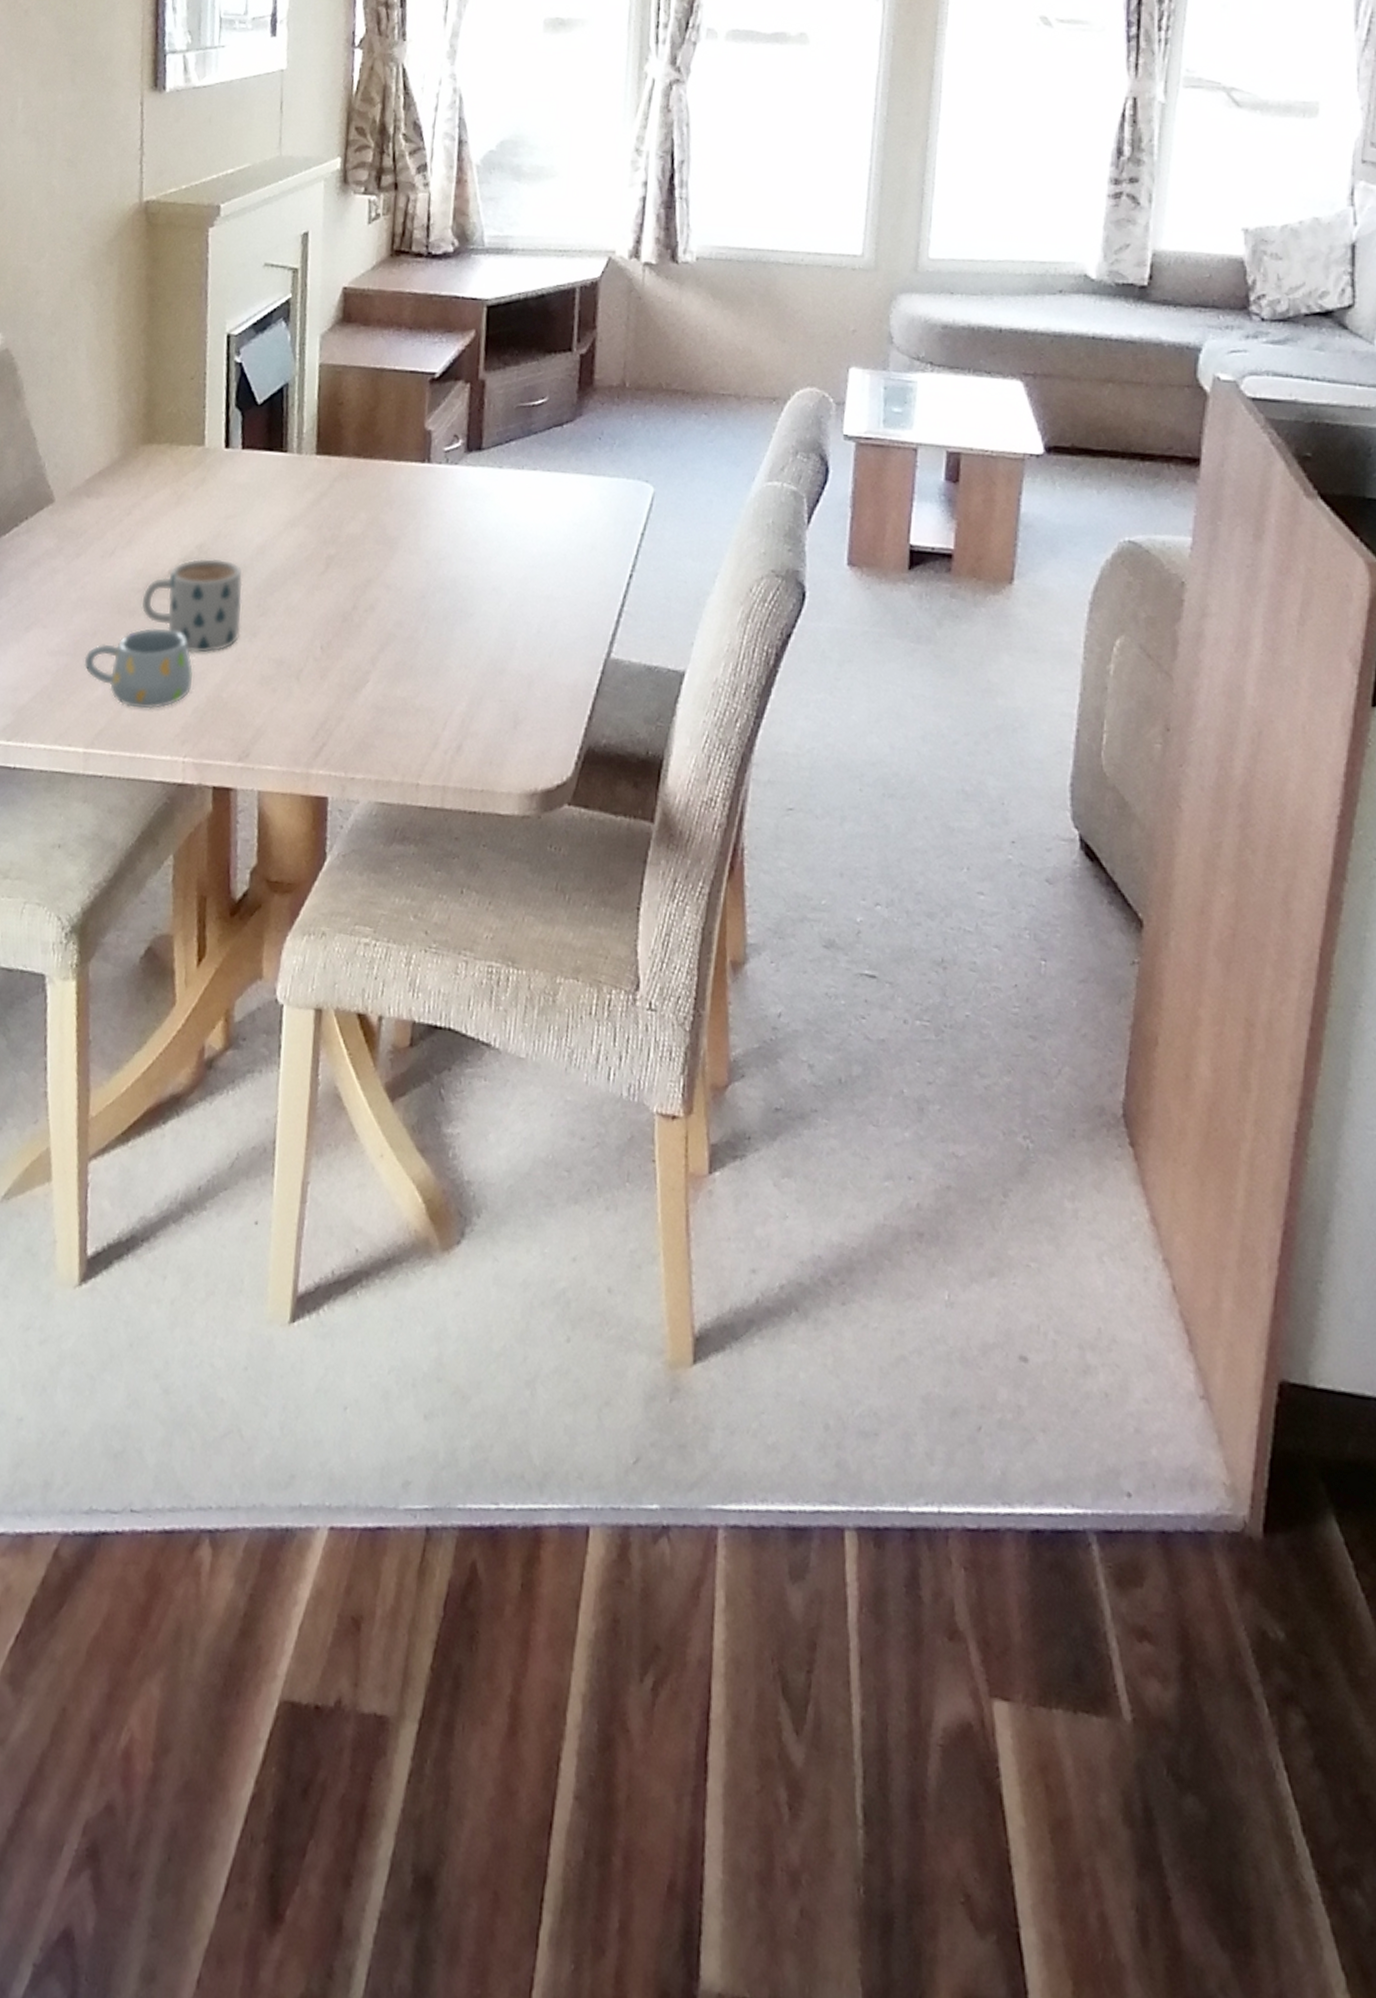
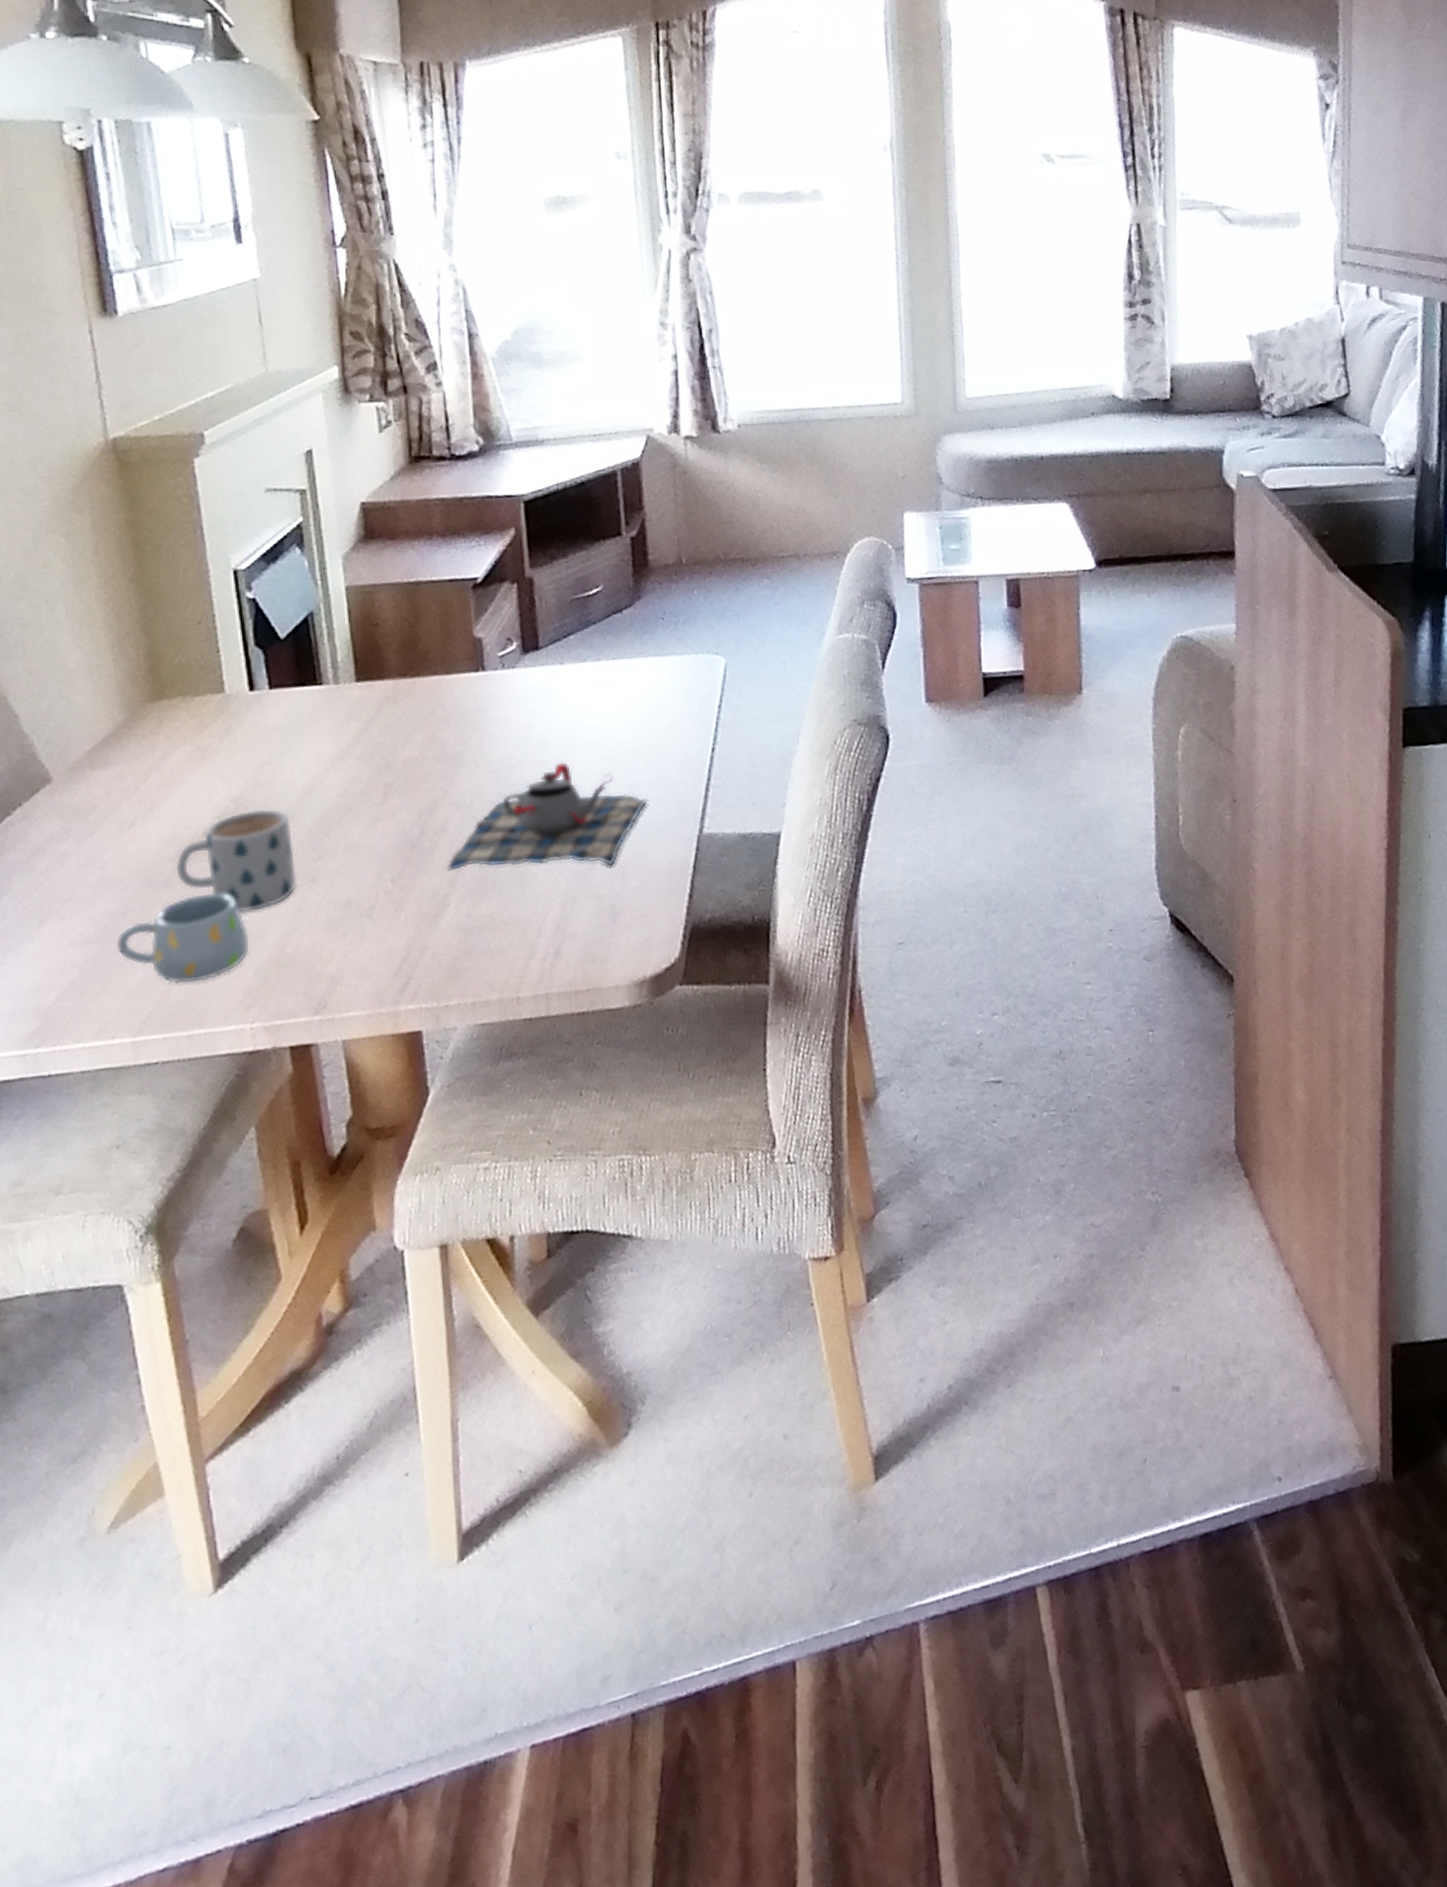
teapot: none [371,563,563,674] -> present [447,762,649,871]

